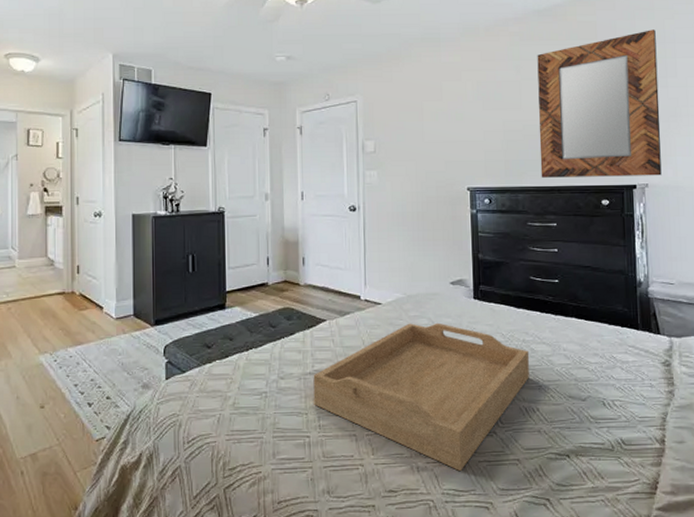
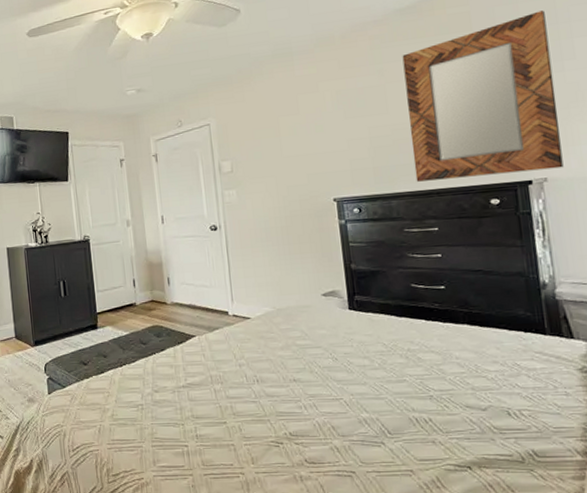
serving tray: present [313,322,529,472] -> none [186,334,418,482]

